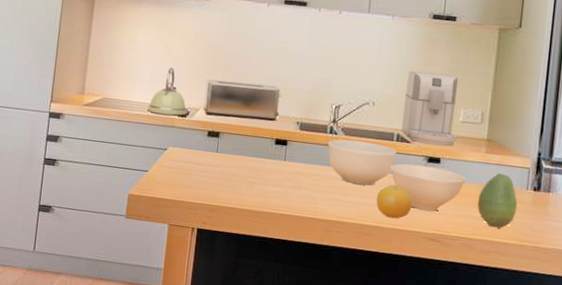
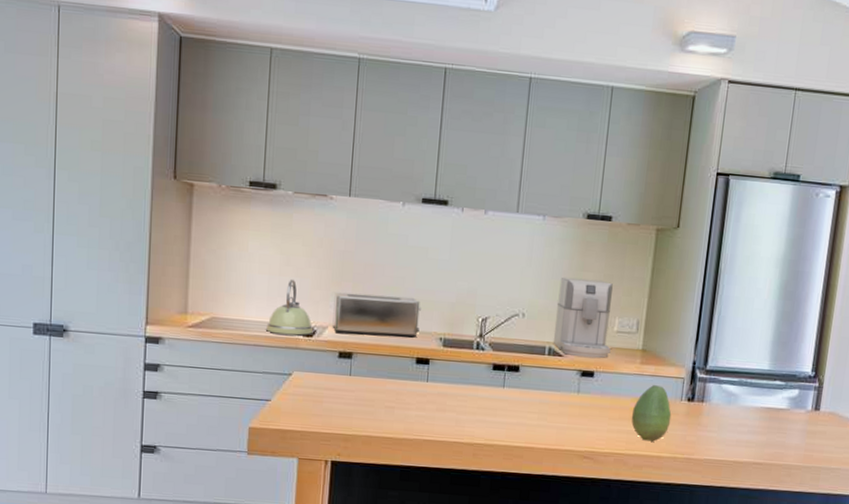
bowl: present [327,139,397,186] -> none [474,355,549,404]
fruit: present [376,185,413,219] -> none [527,402,565,438]
bowl: present [390,163,466,212] -> none [542,379,620,429]

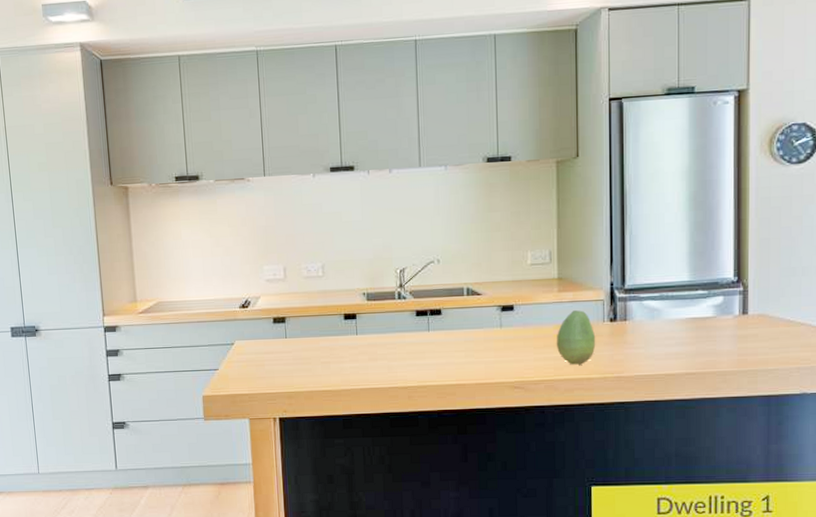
kettle: present [265,279,314,336] -> none [205,258,248,309]
toaster: present [332,292,421,338] -> none [262,259,343,302]
coffee machine: present [554,277,613,359] -> none [469,218,527,294]

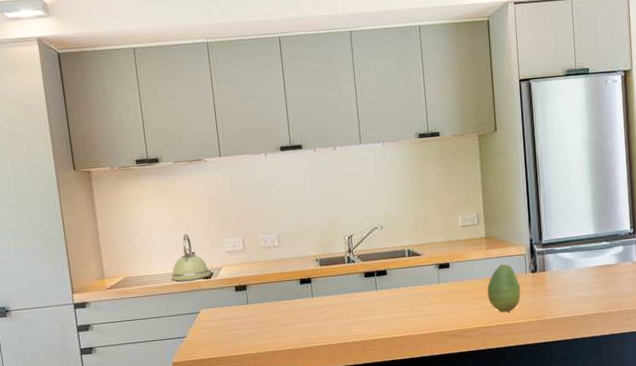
kettle: none [205,258,248,309] -> present [171,233,211,282]

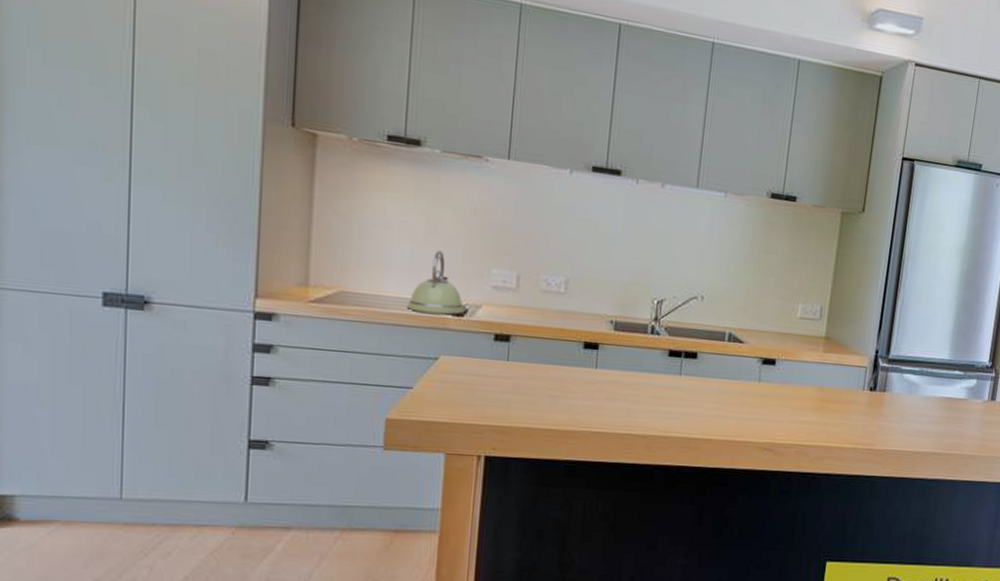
fruit: present [487,264,521,313] -> none [813,374,854,432]

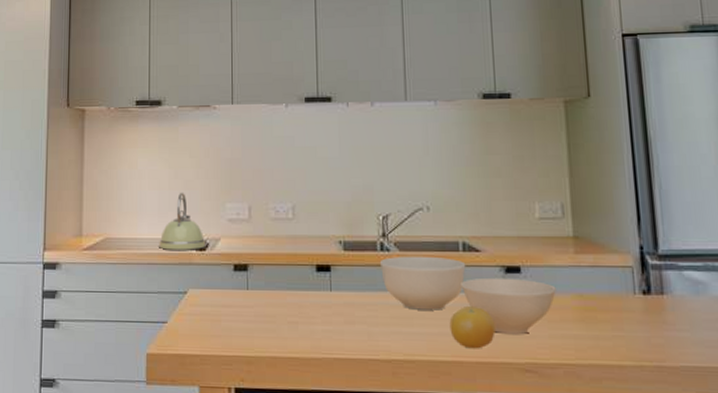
bowl: none [648,341,729,393] -> present [379,256,466,310]
fruit: none [704,391,745,429] -> present [449,307,495,349]
bowl: none [721,367,802,419] -> present [461,277,556,335]

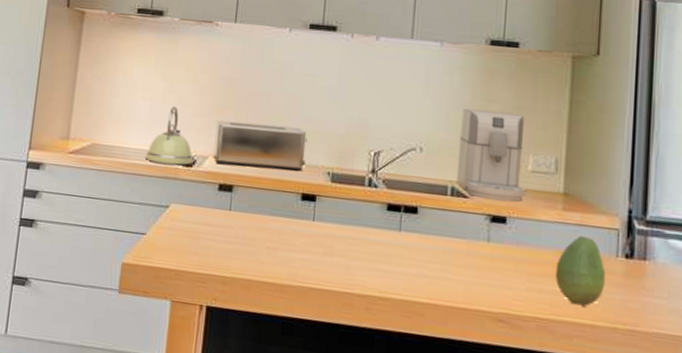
toaster: none [225,200,316,245] -> present [213,120,308,171]
bowl: present [379,256,466,310] -> none [365,193,452,252]
fruit: present [449,307,495,349] -> none [428,251,474,294]
bowl: present [461,277,556,335] -> none [444,224,539,286]
coffee machine: none [464,162,536,251] -> present [457,108,525,203]
fruit: none [575,278,627,347] -> present [555,236,606,306]

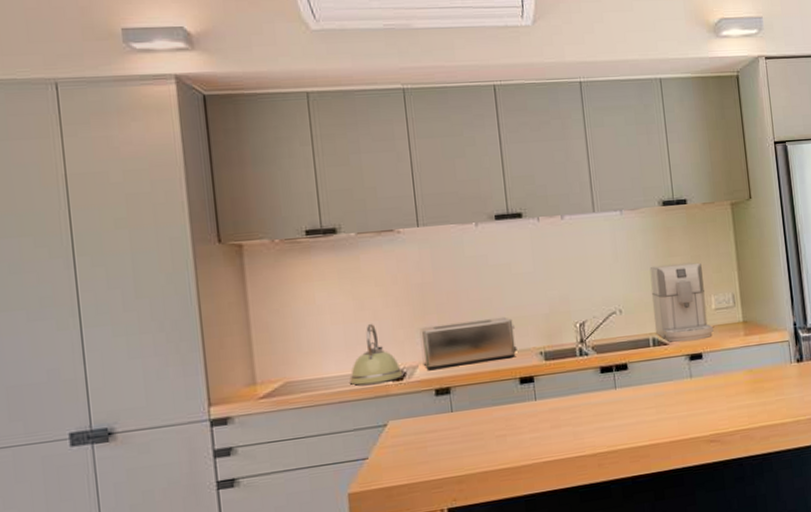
fruit: present [555,236,606,306] -> none [747,353,786,411]

